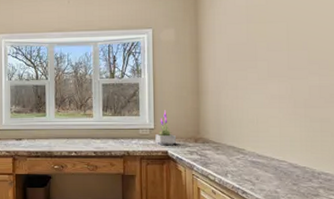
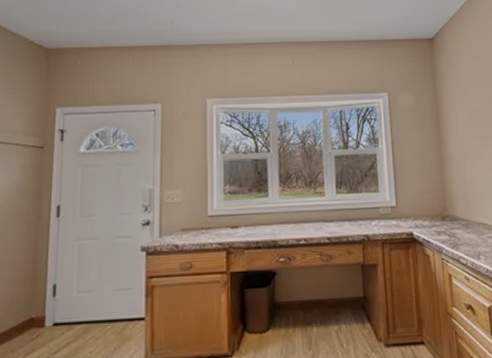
potted plant: present [155,110,177,146] -> none [398,184,422,227]

